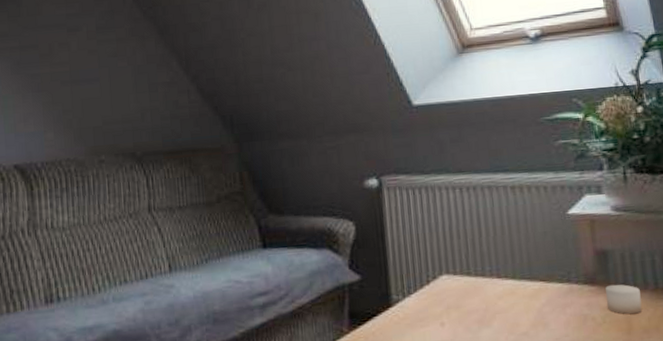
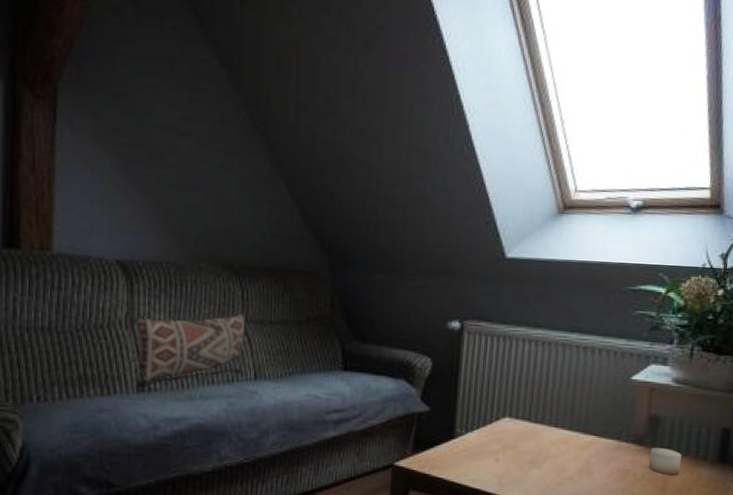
pillow: none [40,202,156,299] -> present [136,313,246,388]

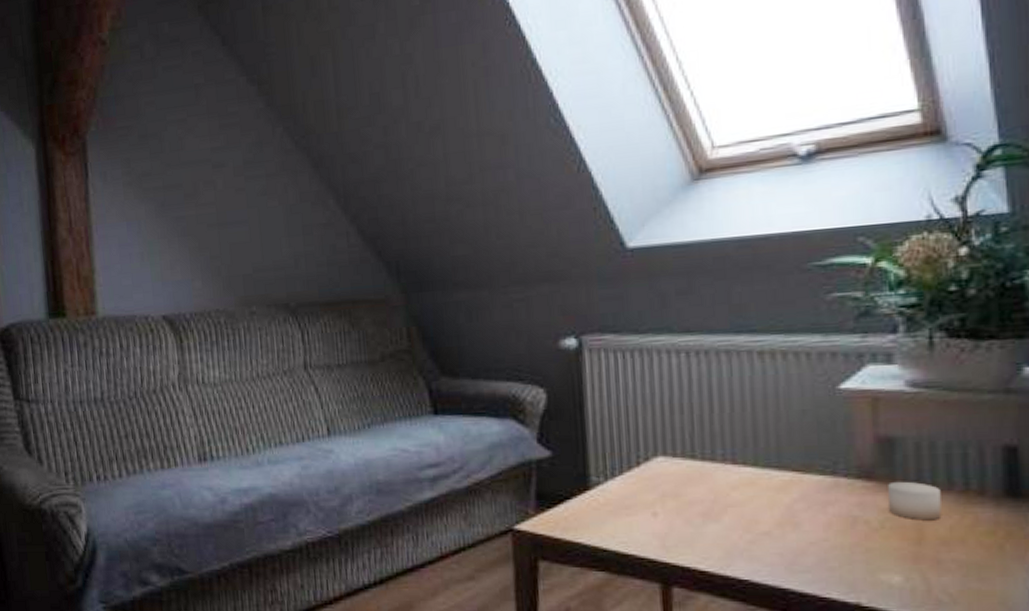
pillow: present [136,313,246,388] -> none [190,359,313,457]

